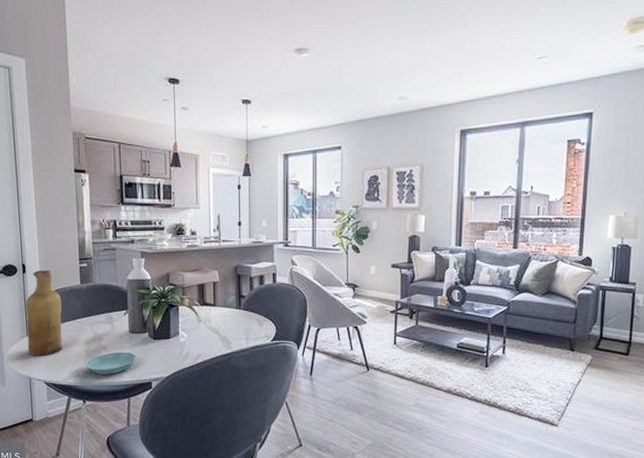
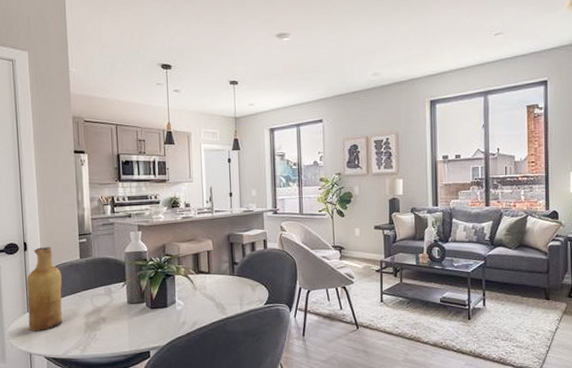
saucer: present [86,352,136,375] -> none [85,322,134,346]

